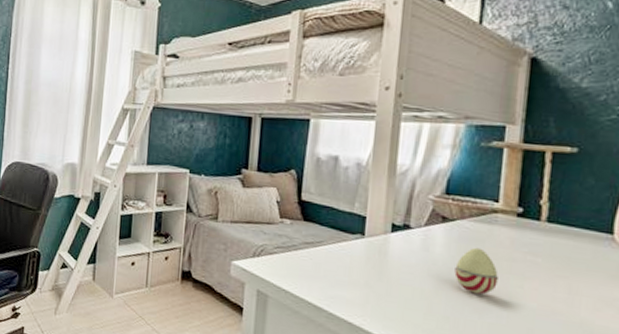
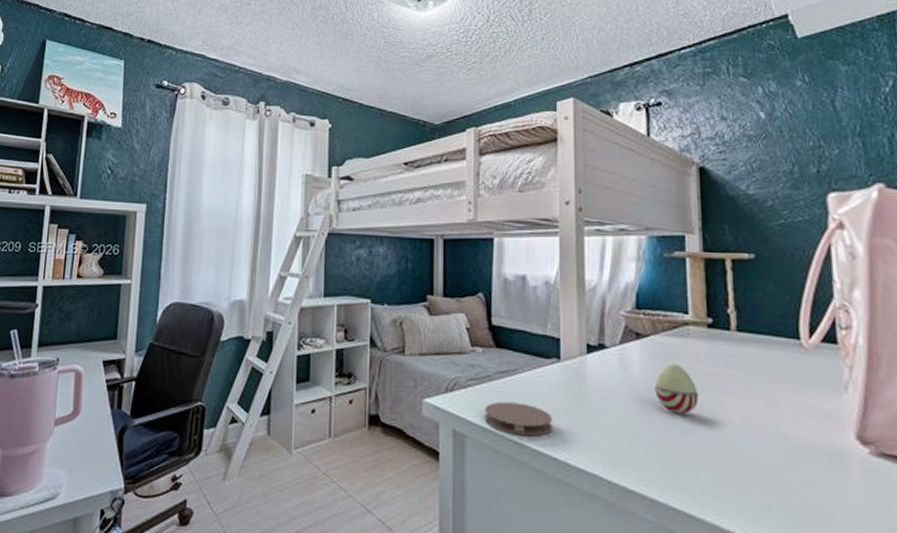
coaster: none [287,269,352,303] -> present [484,401,553,437]

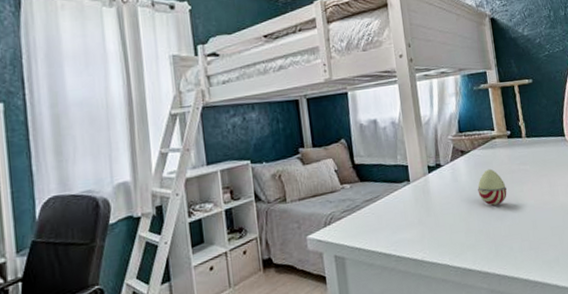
coaster: present [484,401,553,437] -> none [357,222,411,249]

